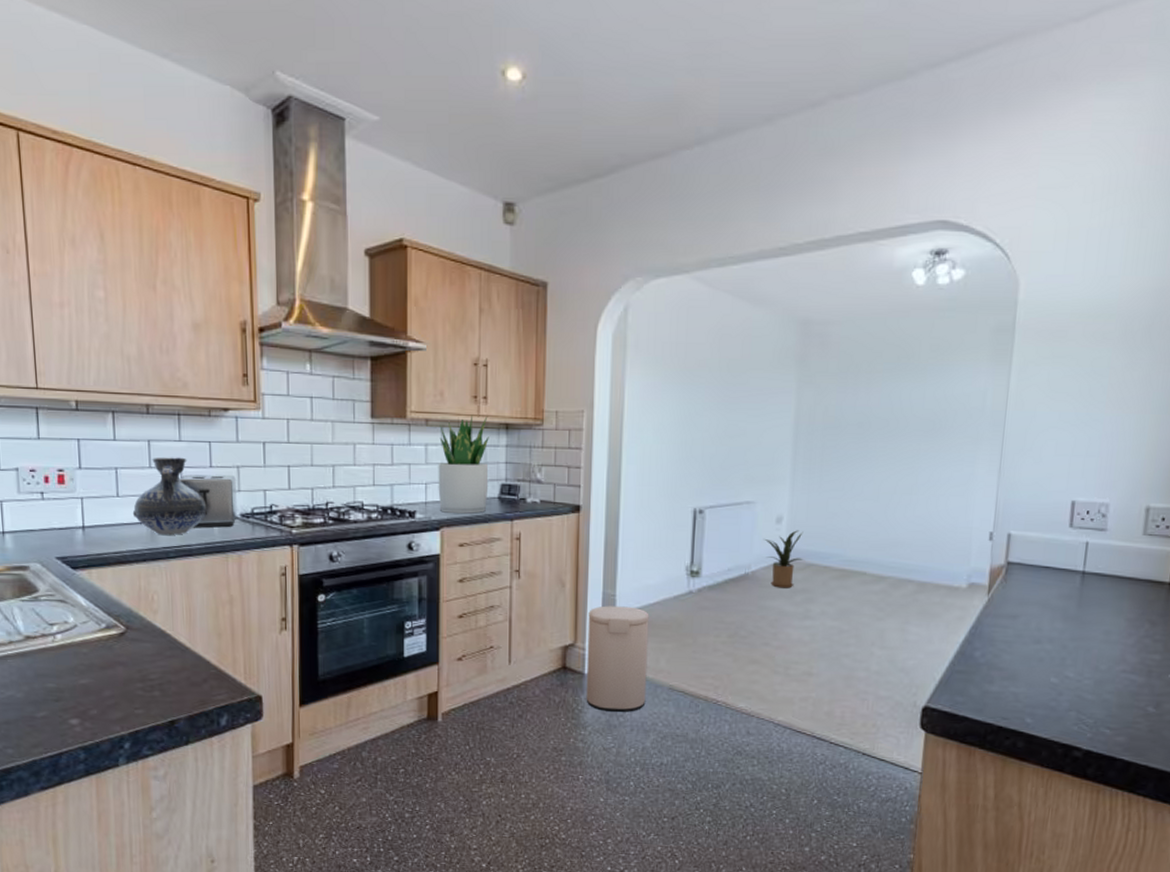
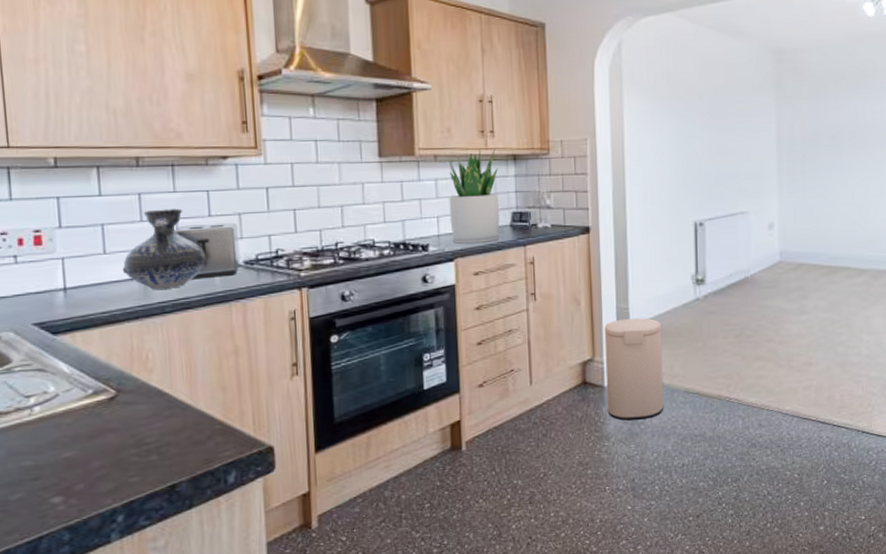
house plant: present [764,530,804,590] -> none [759,234,796,289]

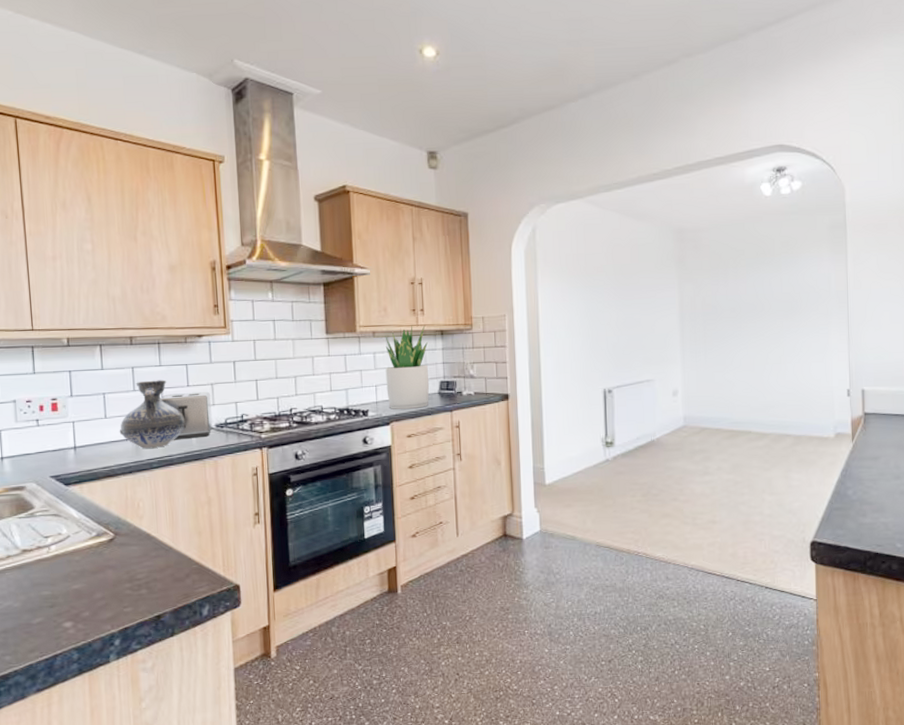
pedal bin: present [604,318,664,421] -> none [522,477,577,571]

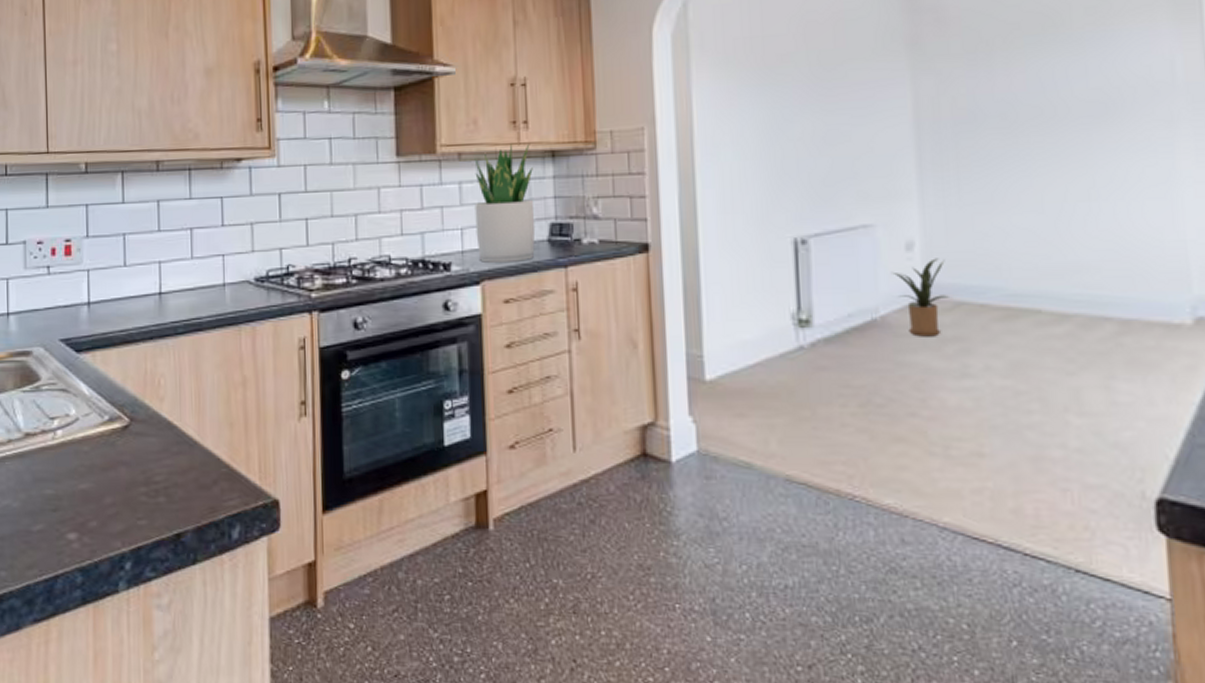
ceramic jug: present [119,380,185,448] -> none [140,217,218,307]
toaster: present [160,392,212,440] -> none [189,234,251,298]
house plant: none [664,400,699,451] -> present [892,258,951,339]

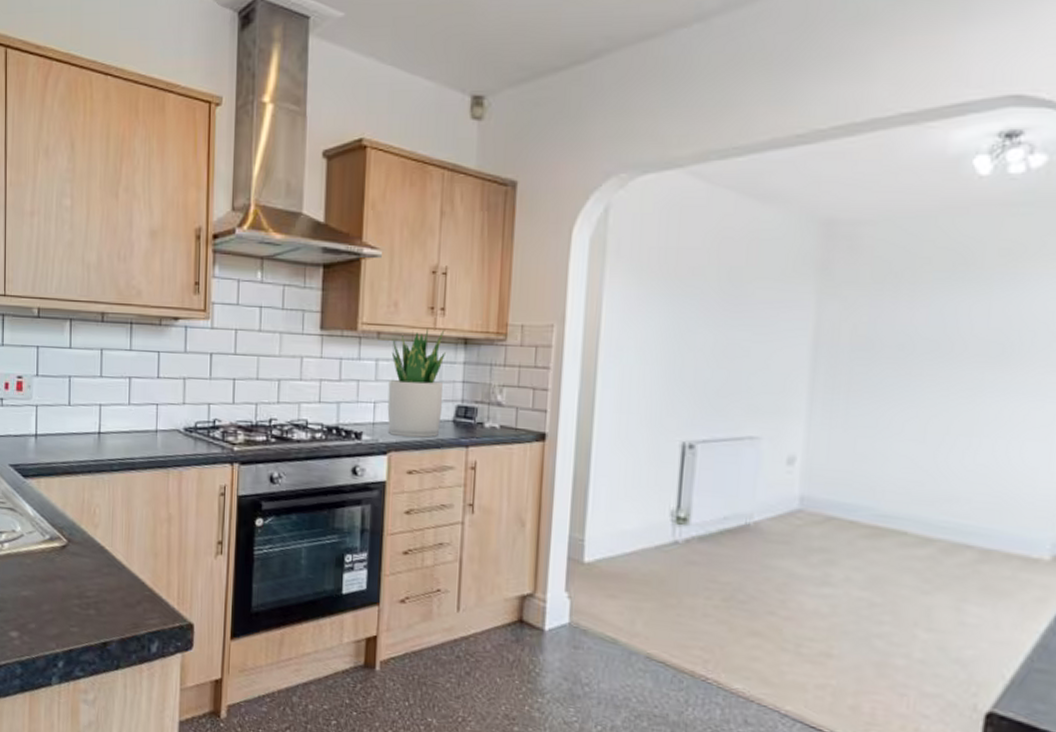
house plant: present [892,258,951,339] -> none [771,474,823,547]

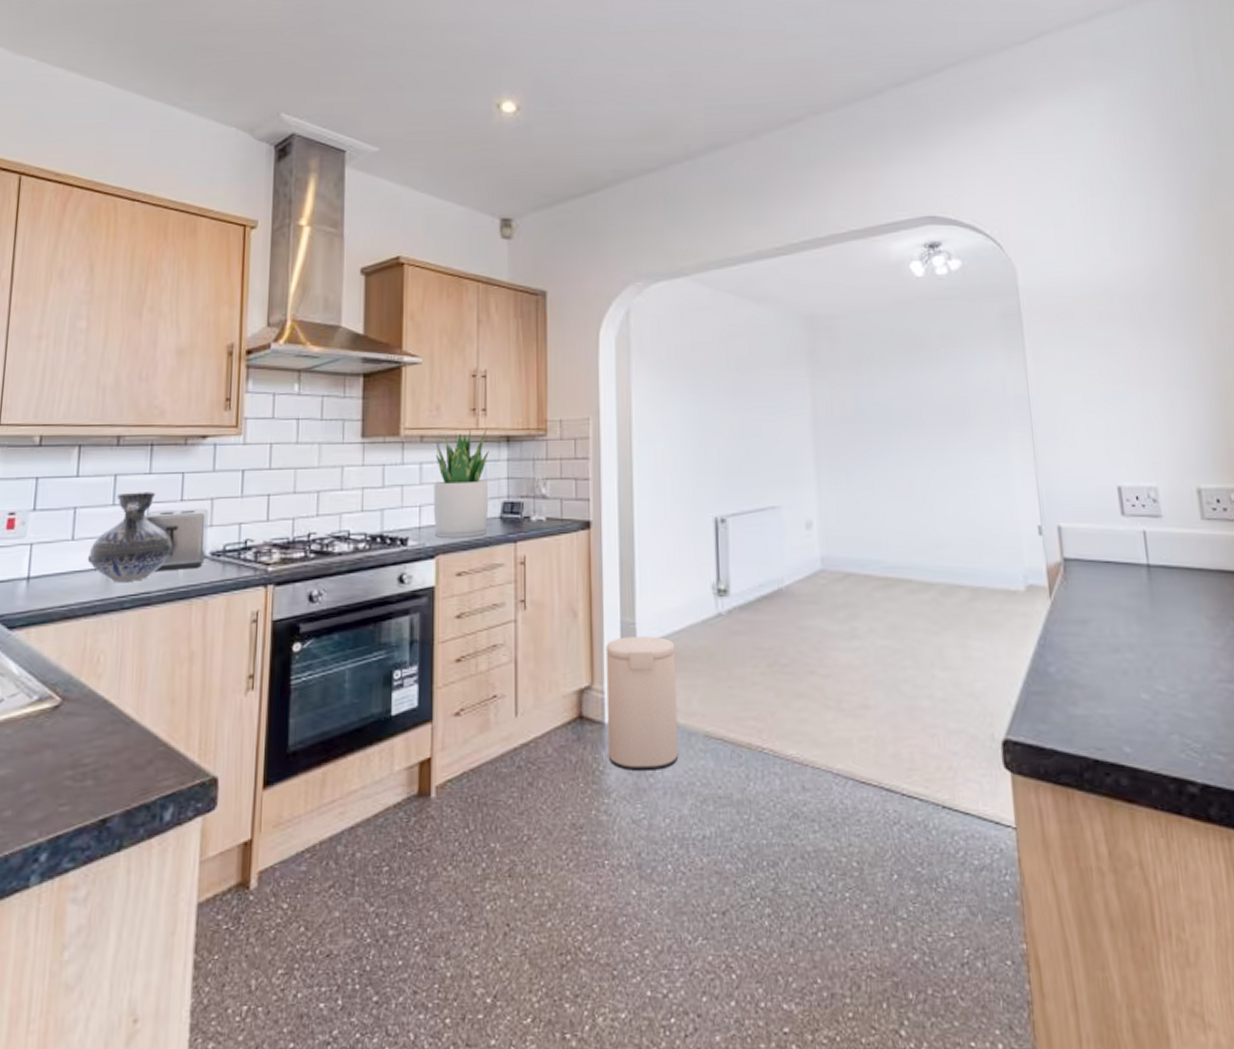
ceramic jug: none [82,366,152,447] -> present [87,491,173,582]
toaster: none [127,385,182,442] -> present [145,509,209,572]
pedal bin: none [545,551,624,681] -> present [606,636,679,771]

